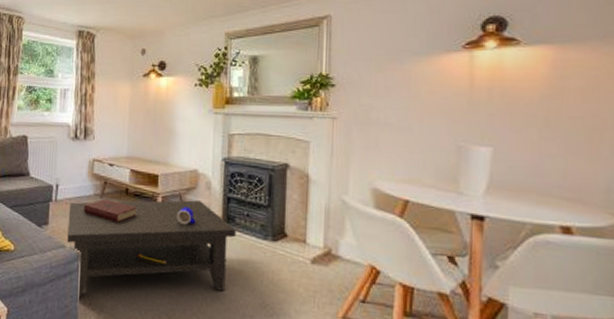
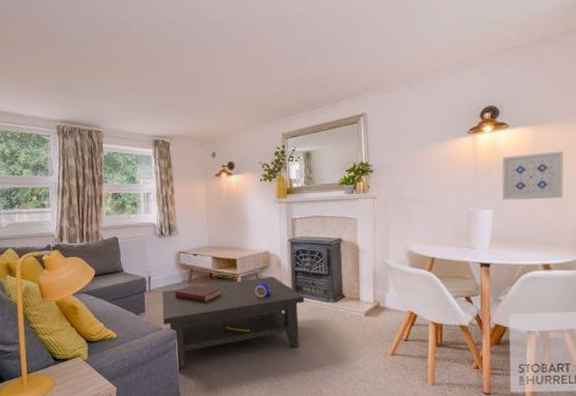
wall art: none [506,79,597,142] -> present [502,151,564,200]

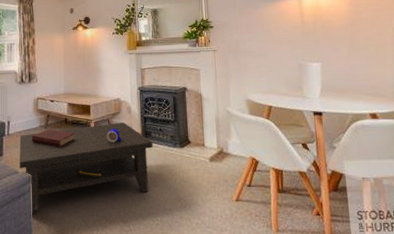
wall art: present [502,151,564,200] -> none [325,12,382,54]

